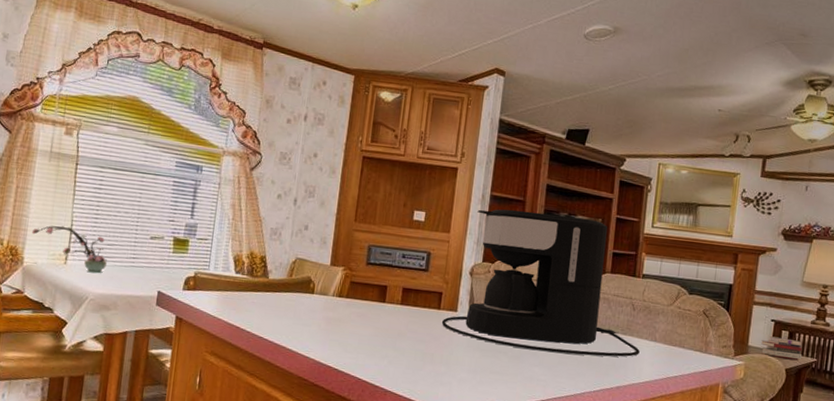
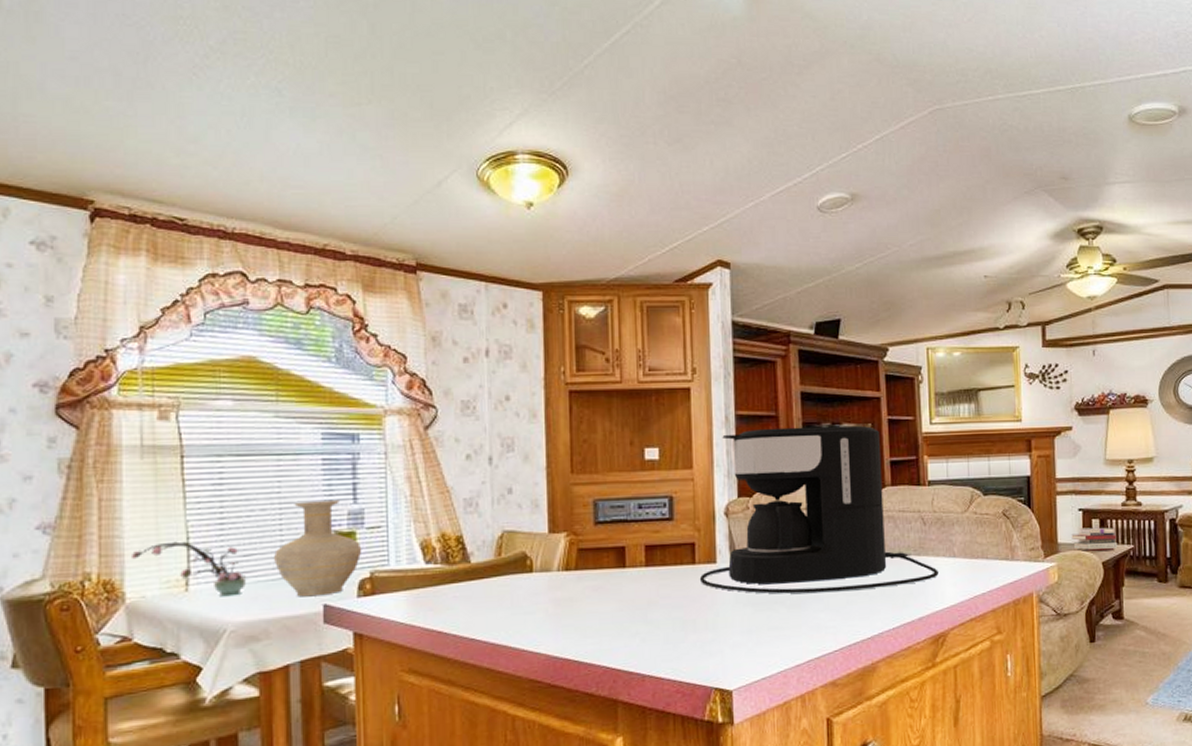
vase: none [128,211,192,285] -> present [273,500,362,597]

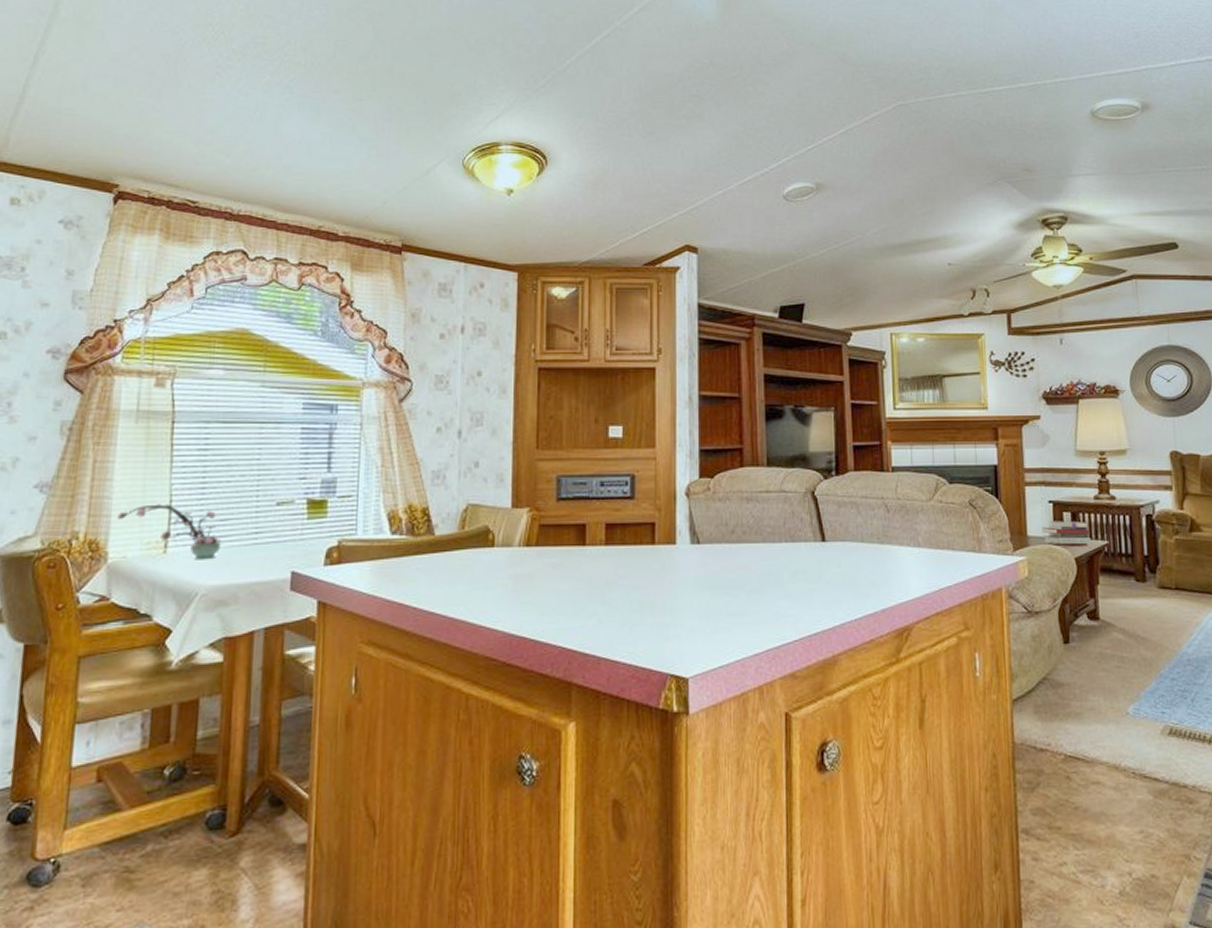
vase: present [273,500,362,597] -> none [247,469,332,563]
coffee maker: present [699,425,939,594] -> none [658,409,903,580]

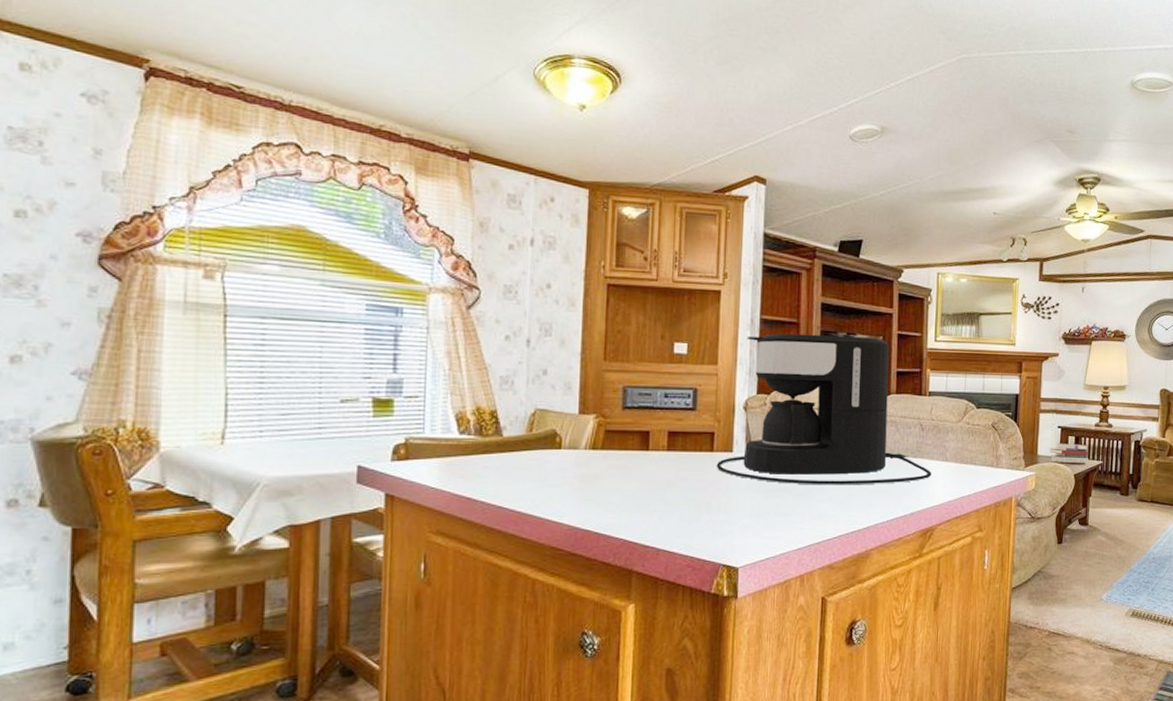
flower arrangement: present [118,504,222,560] -> none [169,396,284,452]
coffee maker: none [658,409,903,580] -> present [716,333,931,485]

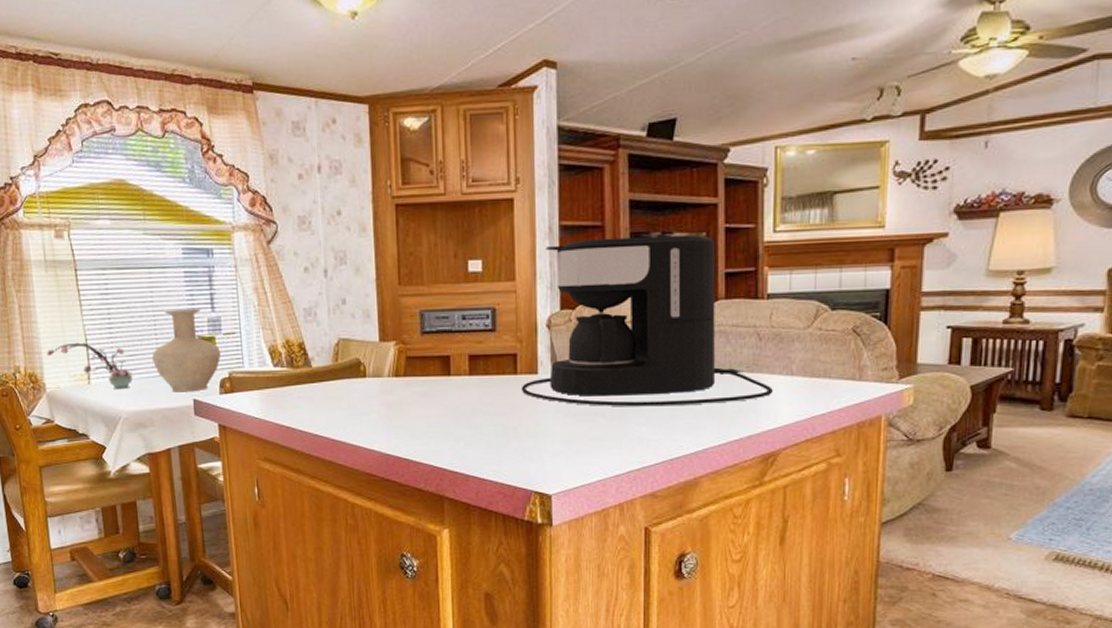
flower arrangement: none [169,396,284,452] -> present [47,342,133,390]
vase: none [310,368,399,458] -> present [151,309,221,392]
books: present [1050,443,1089,465] -> none [934,347,993,374]

